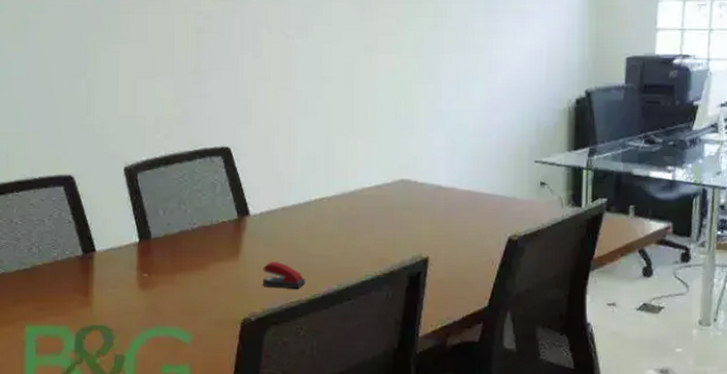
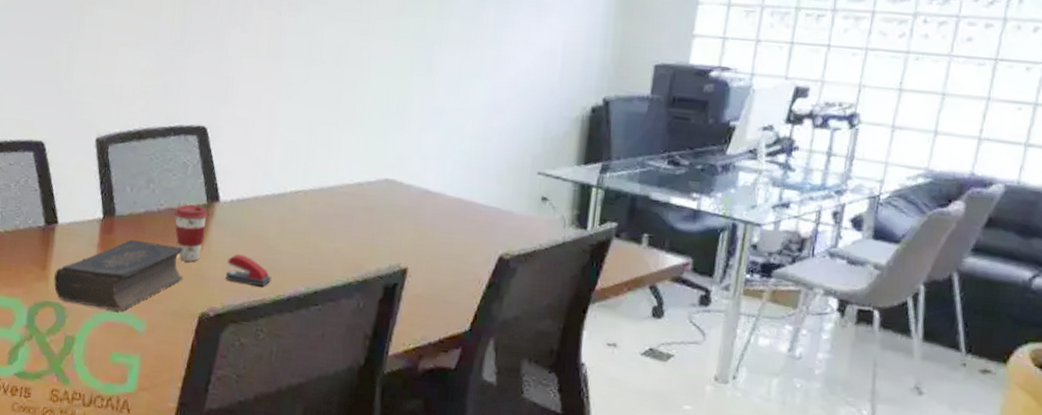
book: none [98,258,223,326] -> present [54,239,184,311]
coffee cup: none [208,221,239,274] -> present [174,204,208,262]

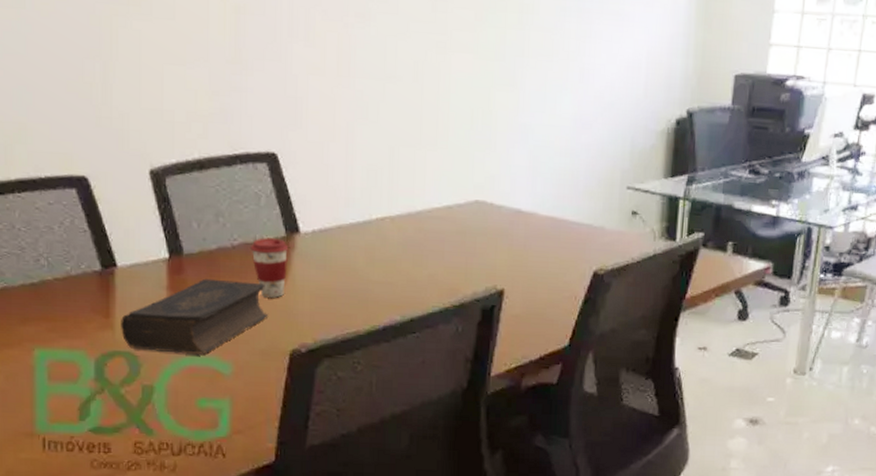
stapler: present [225,254,272,287] -> none [315,287,364,319]

